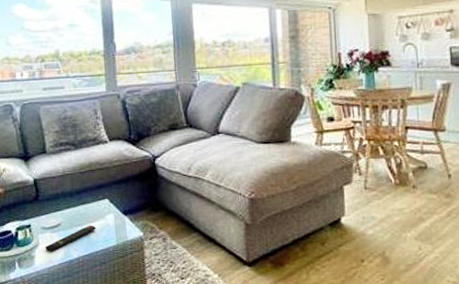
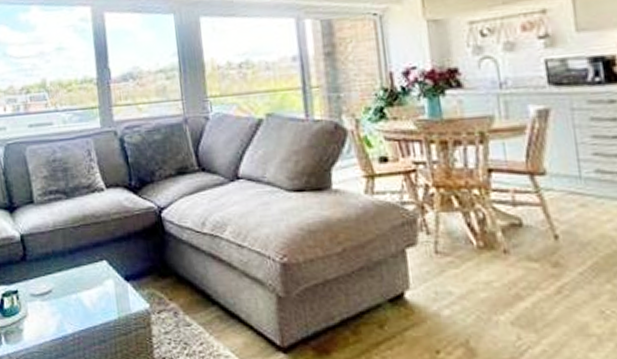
remote control: present [45,225,96,252] -> none [34,293,94,325]

